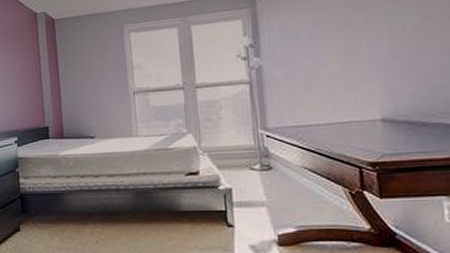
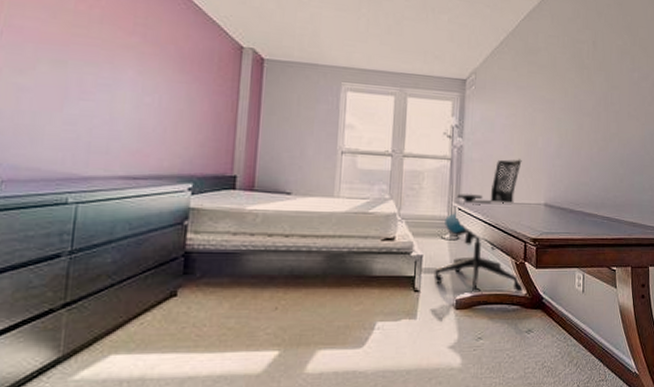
office chair: none [247,70,366,229] -> present [433,159,524,294]

